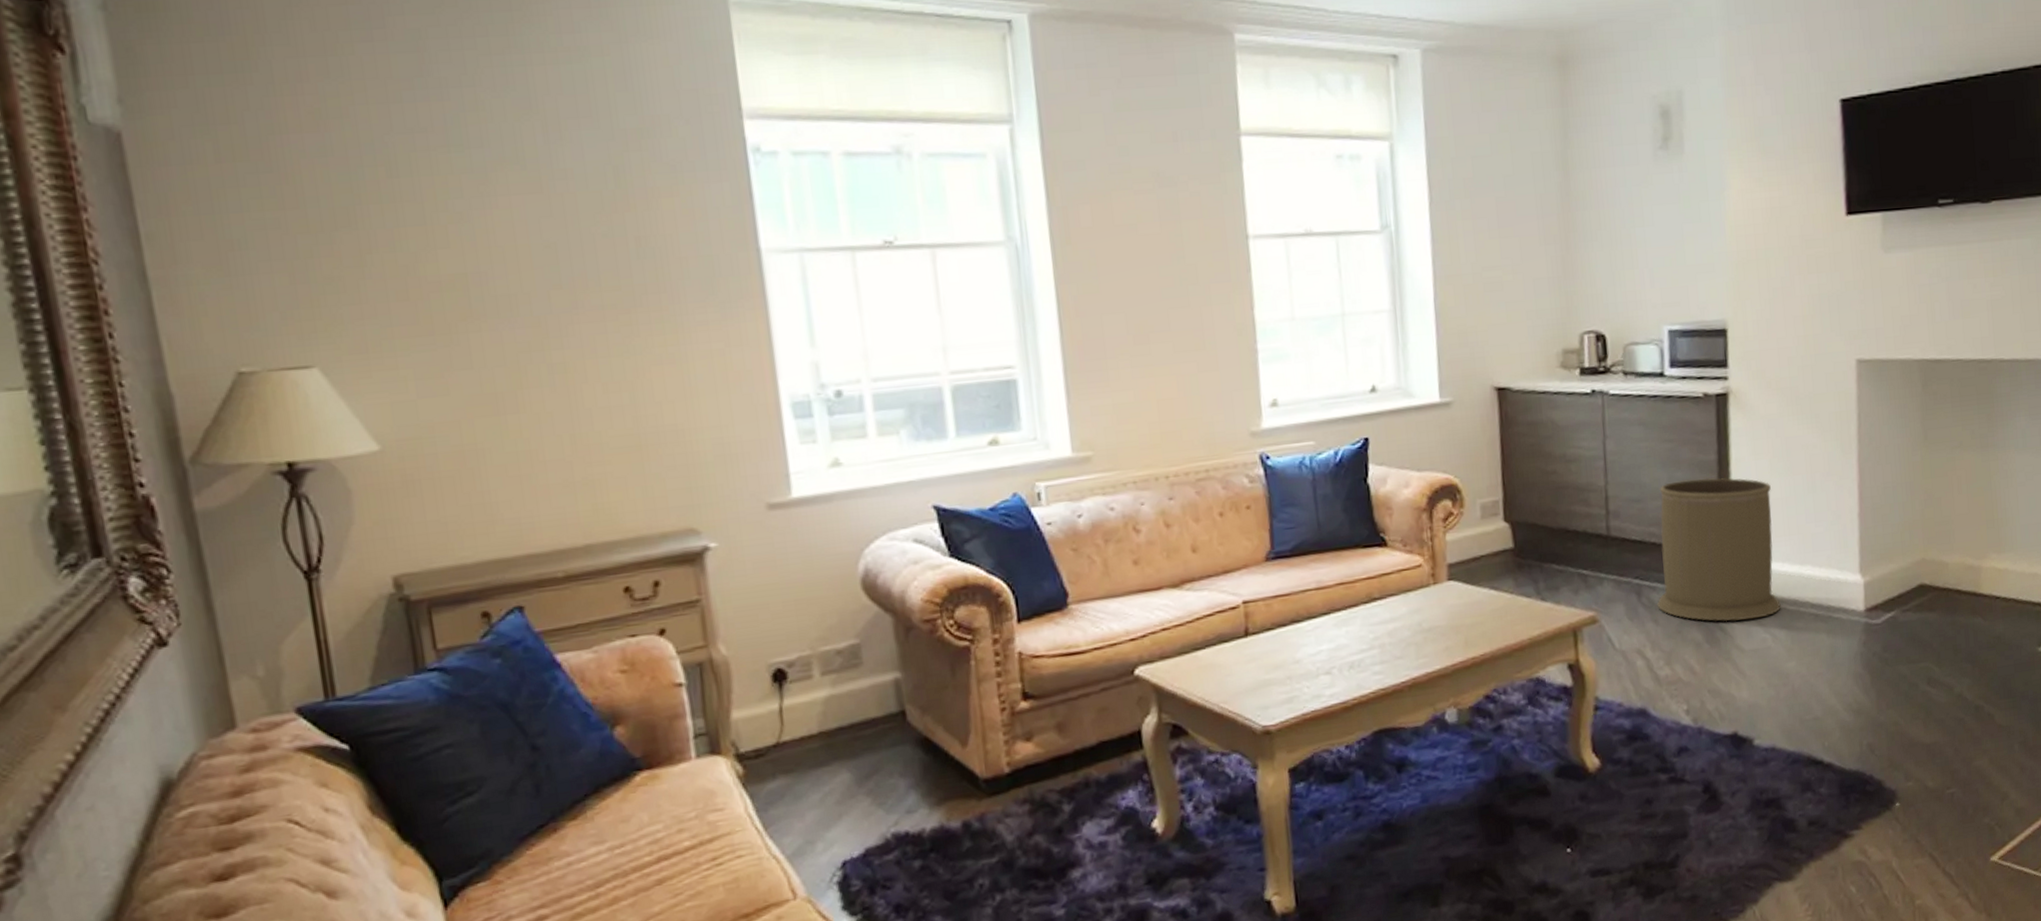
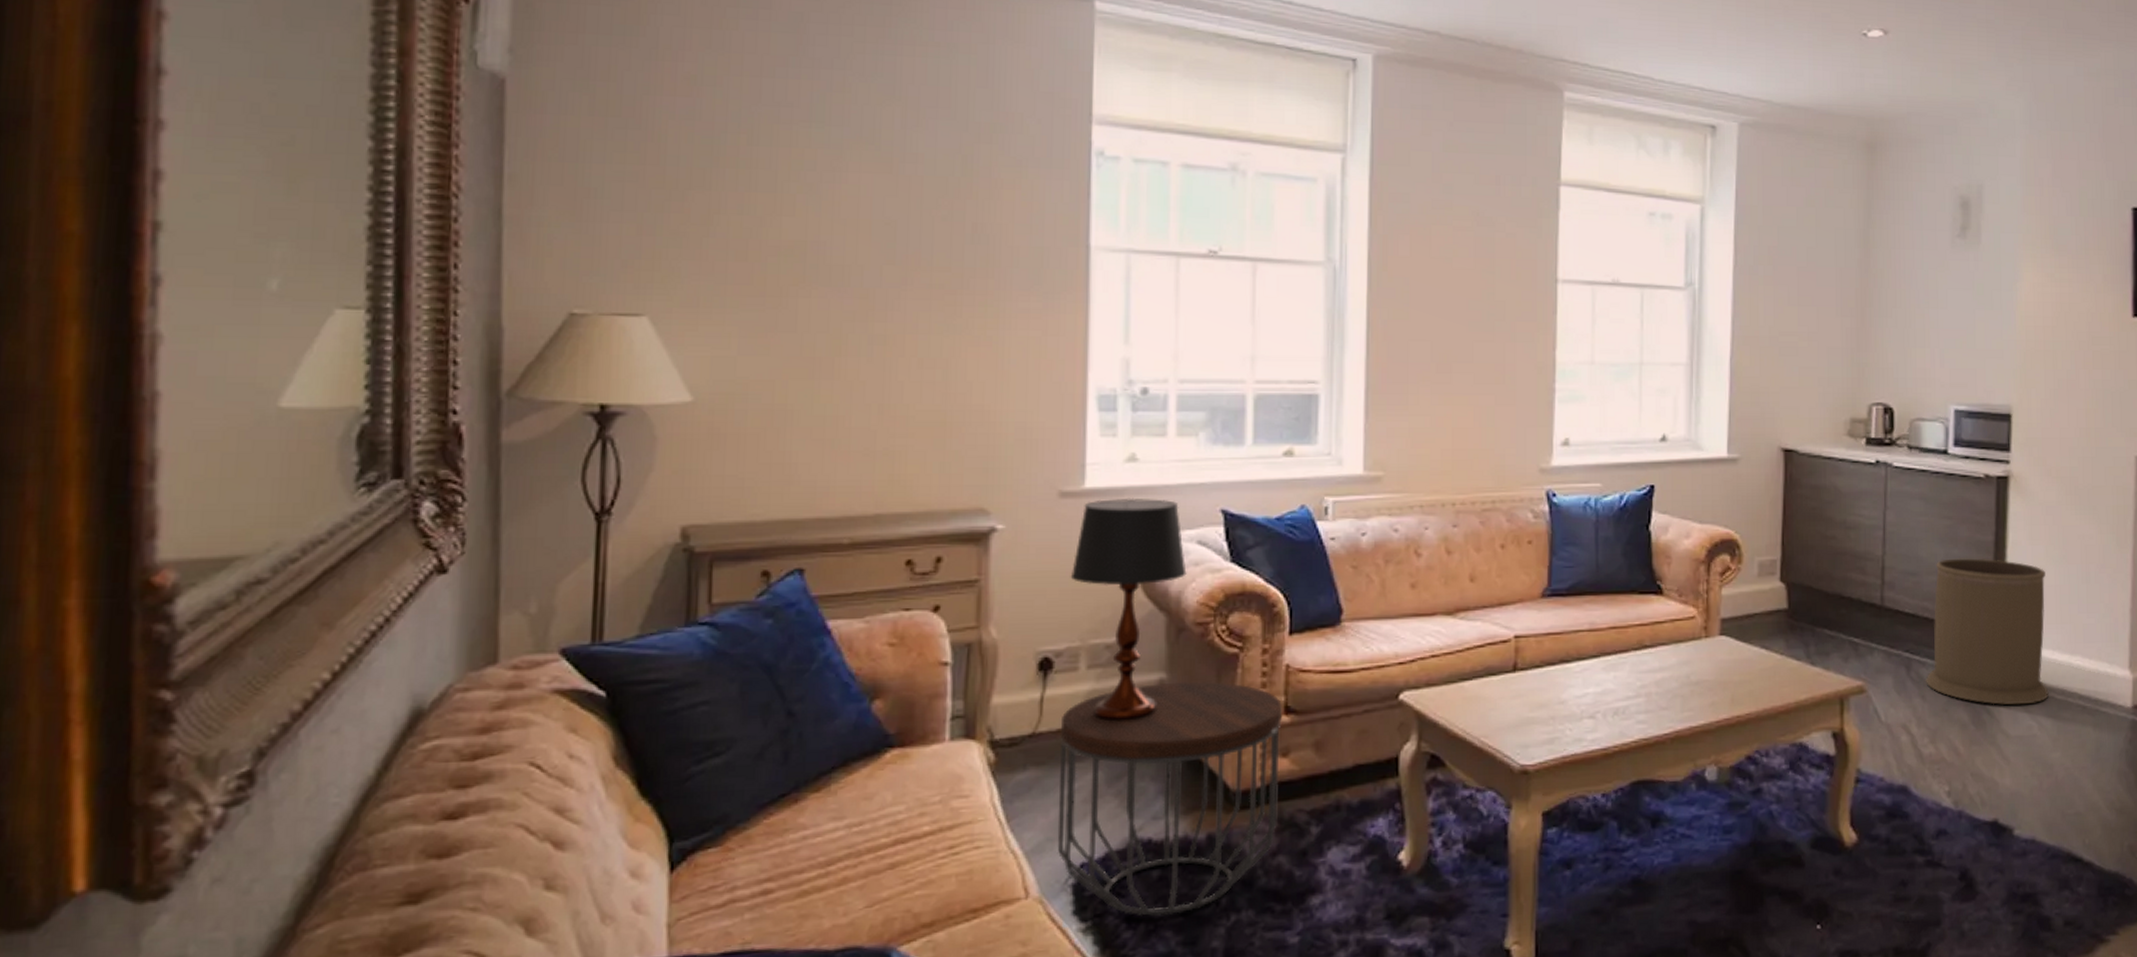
table lamp: none [790,501,907,725] -> present [1070,498,1187,722]
side table: none [803,675,1029,905] -> present [1057,681,1282,916]

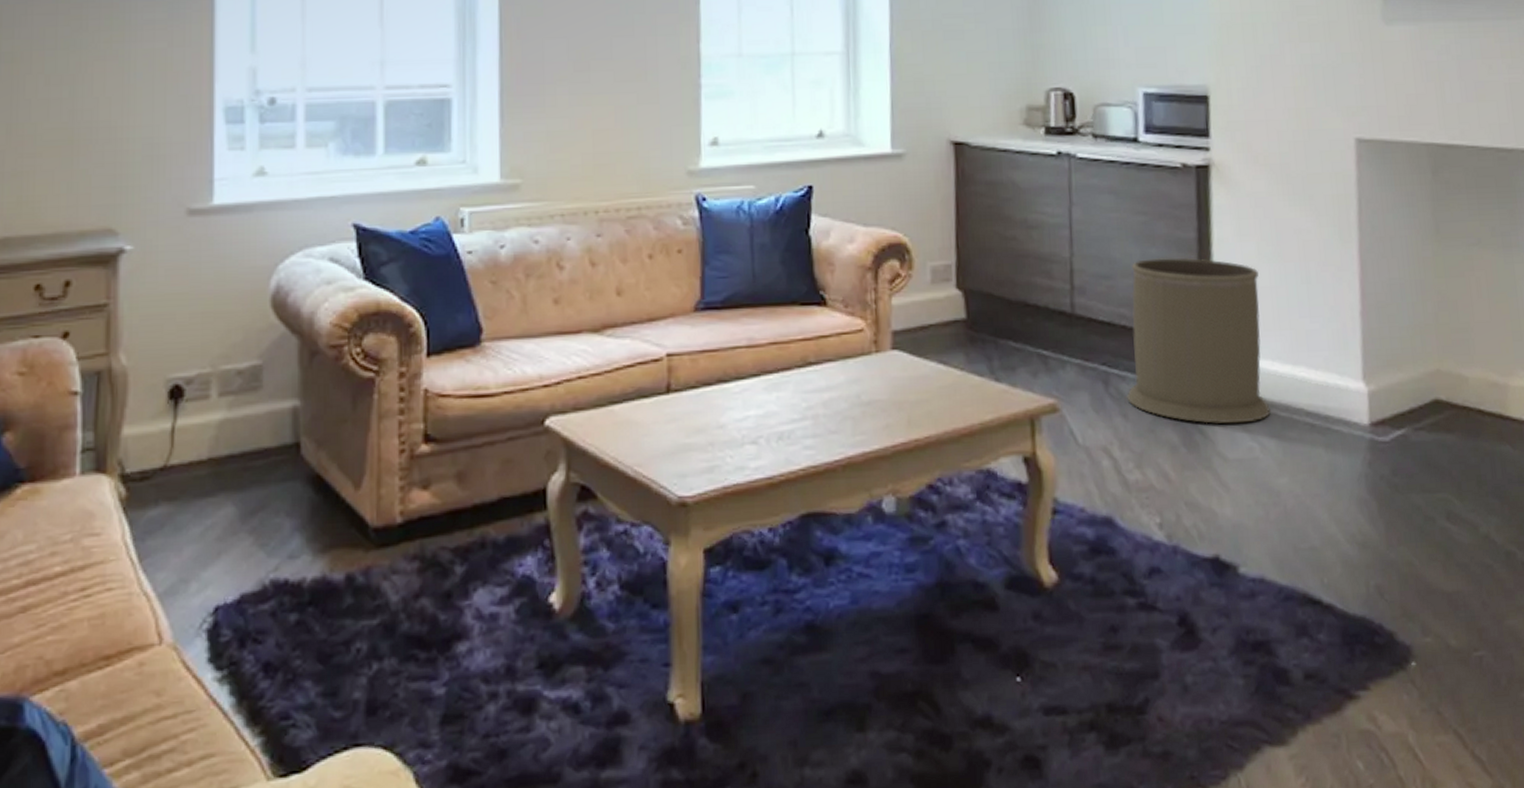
side table: present [1057,681,1282,916] -> none [190,408,421,665]
table lamp: present [1070,498,1187,722] -> none [200,214,319,453]

